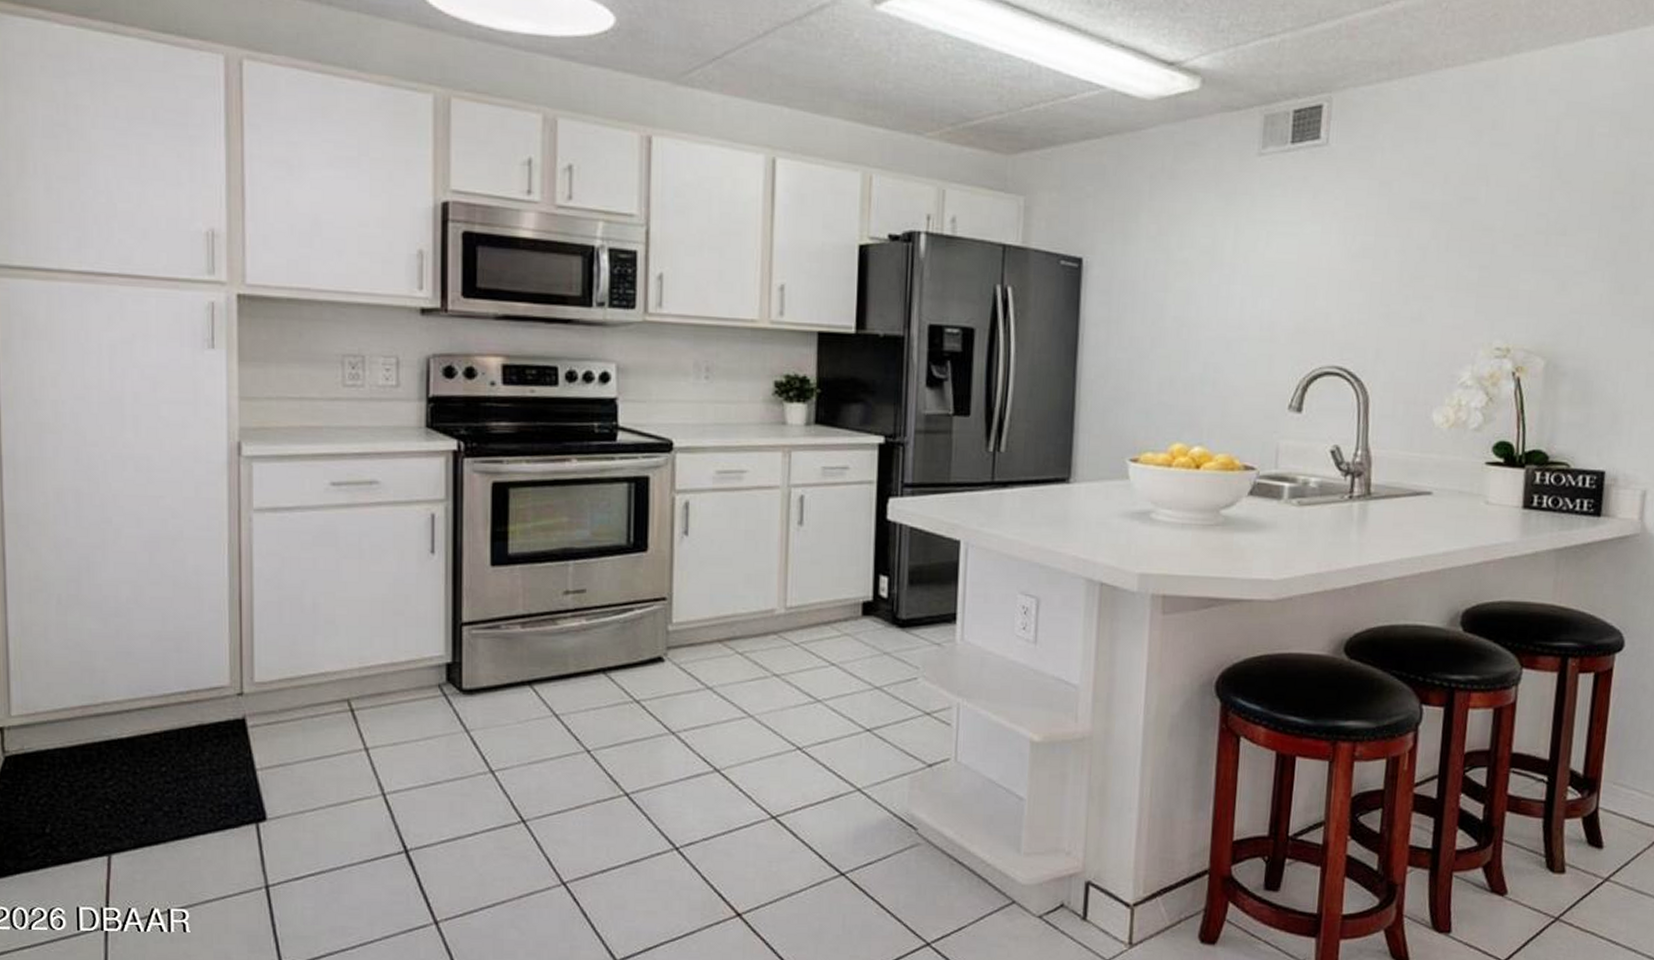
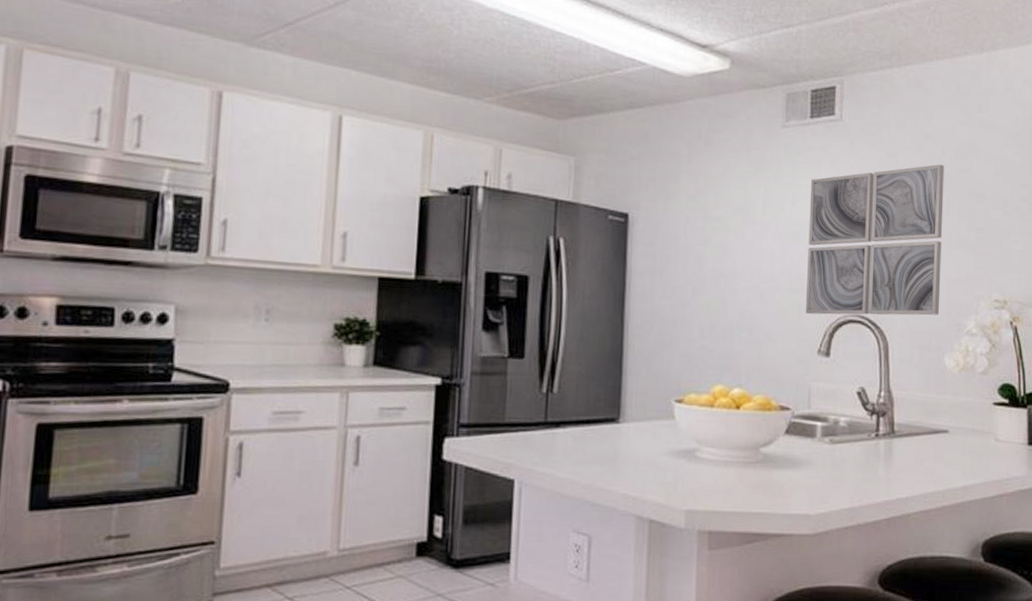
wall art: none [1276,192,1446,367] -> present [805,164,944,316]

